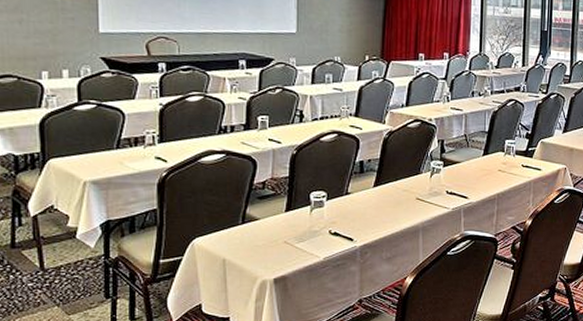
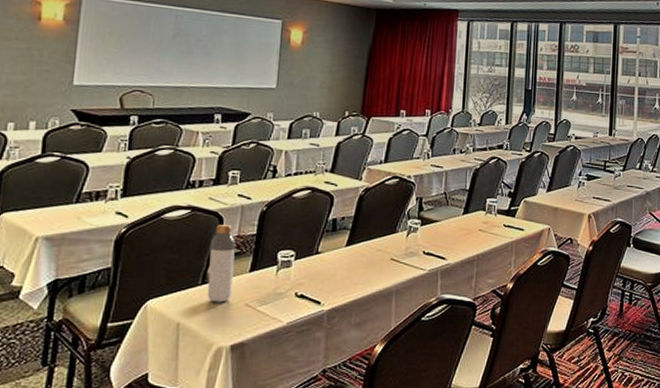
bottle: none [247,168,270,240] -> present [207,225,236,303]

